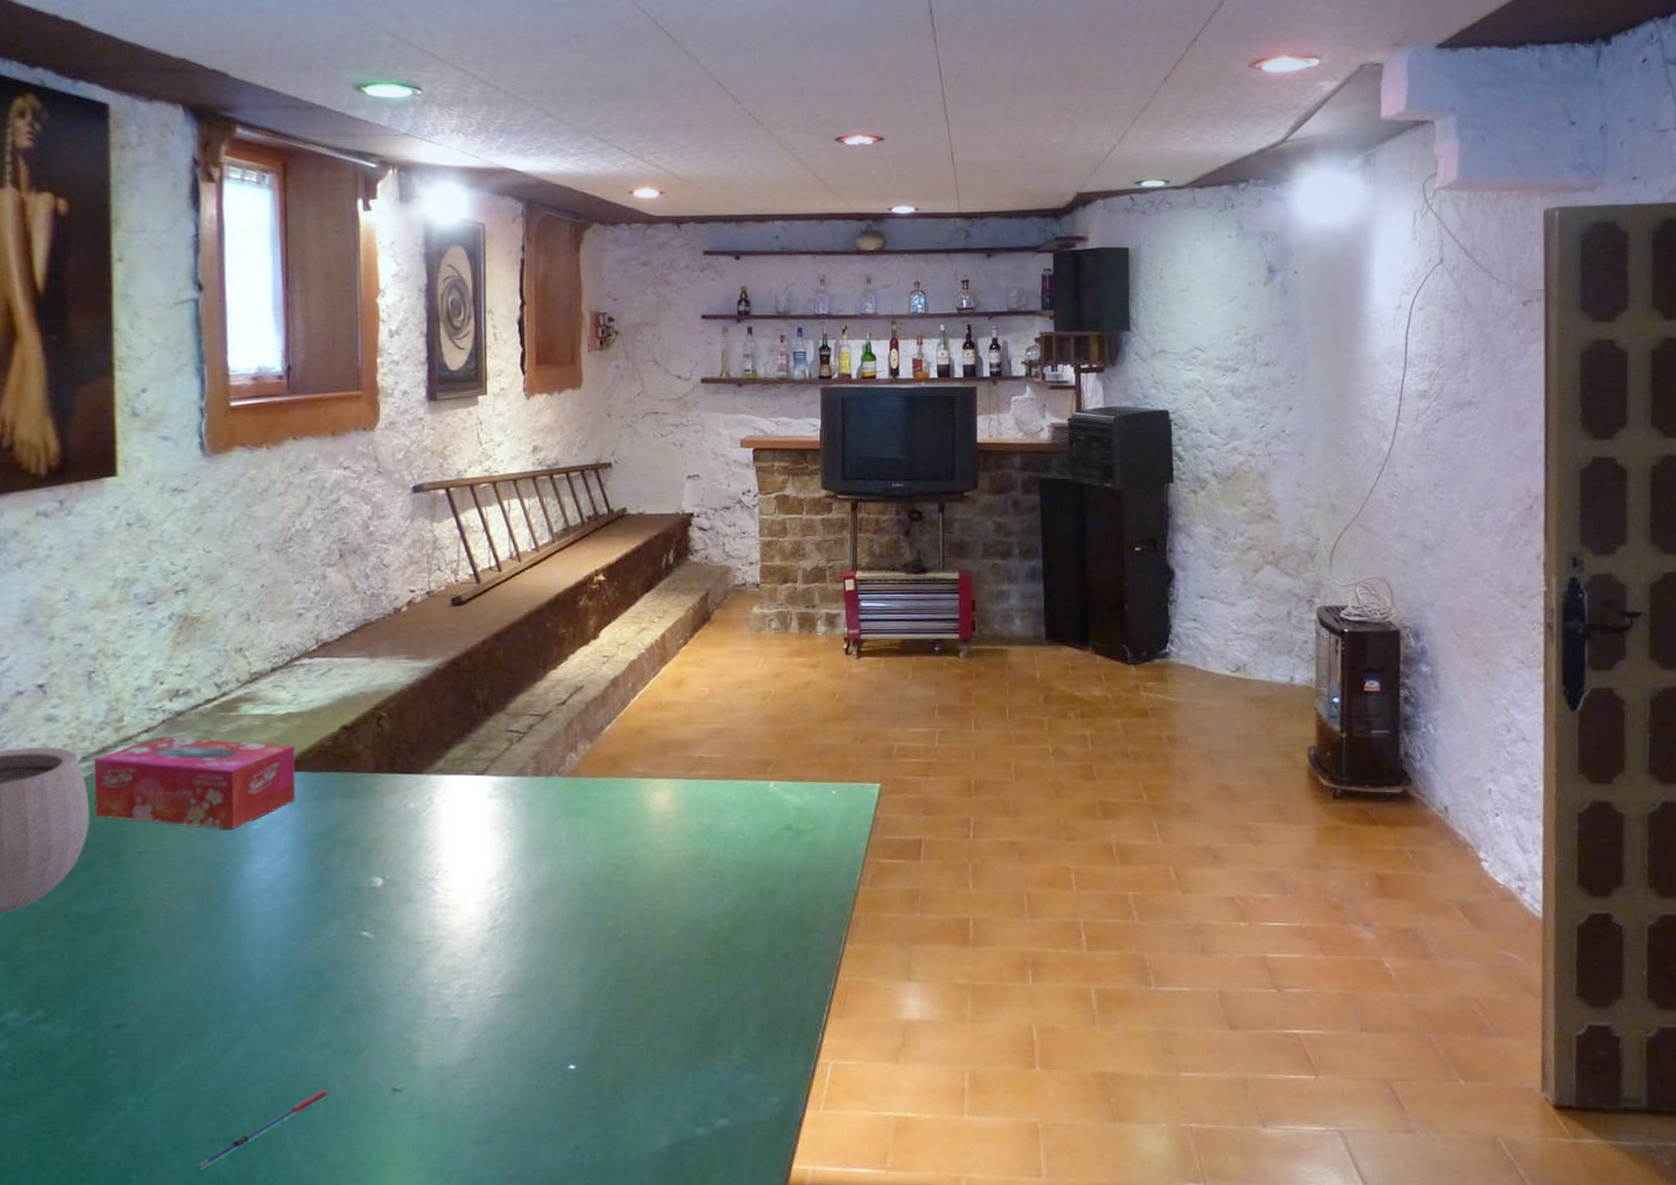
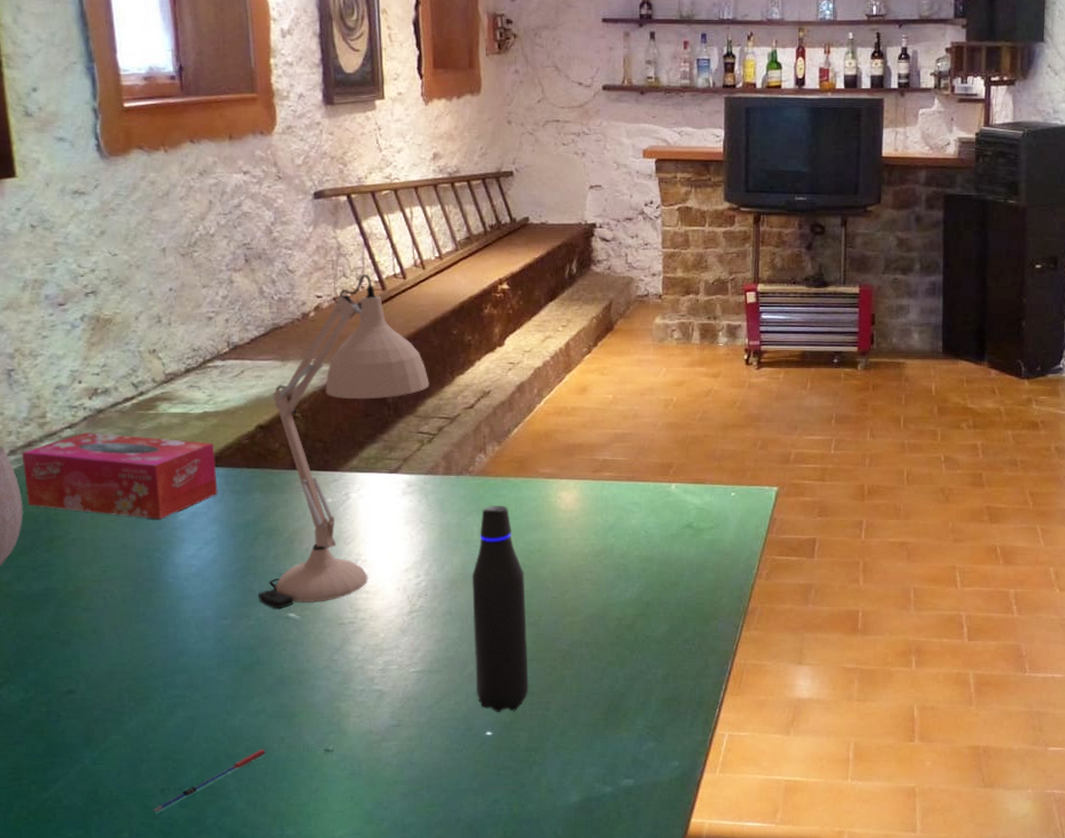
desk lamp: none [331,567,521,927] -> present [258,273,430,609]
water bottle: none [558,809,617,1043] -> present [472,506,529,713]

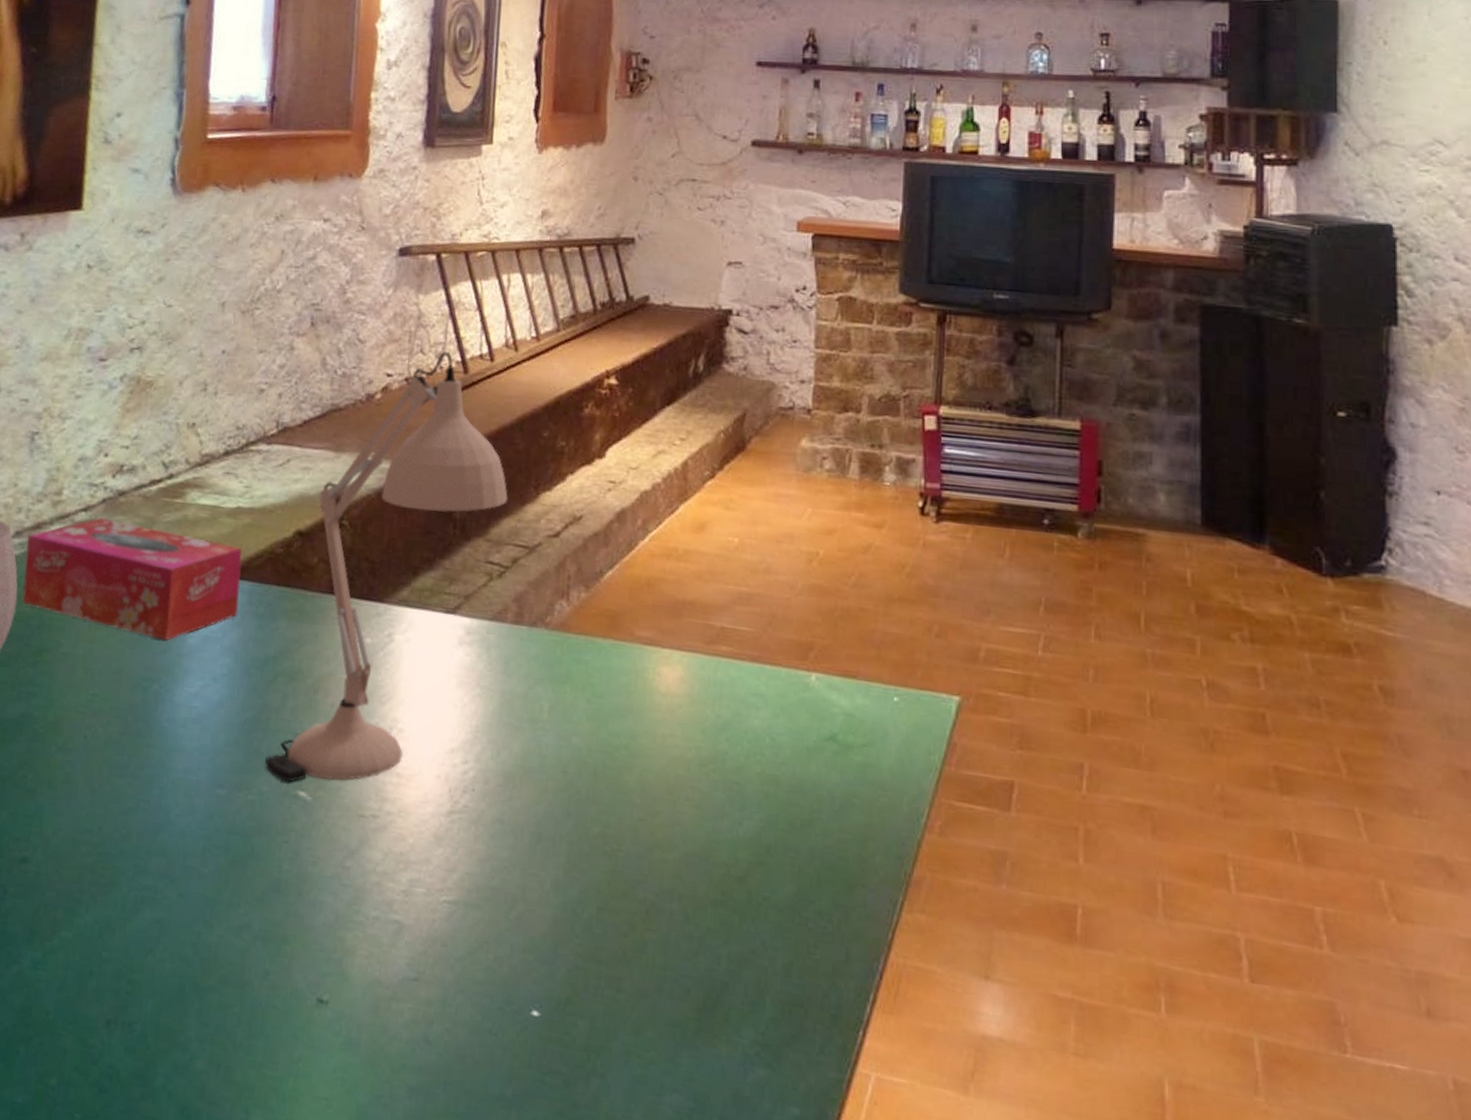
pen: present [153,748,265,813] -> none [92,983,243,1056]
water bottle: present [472,506,529,713] -> none [524,674,604,985]

